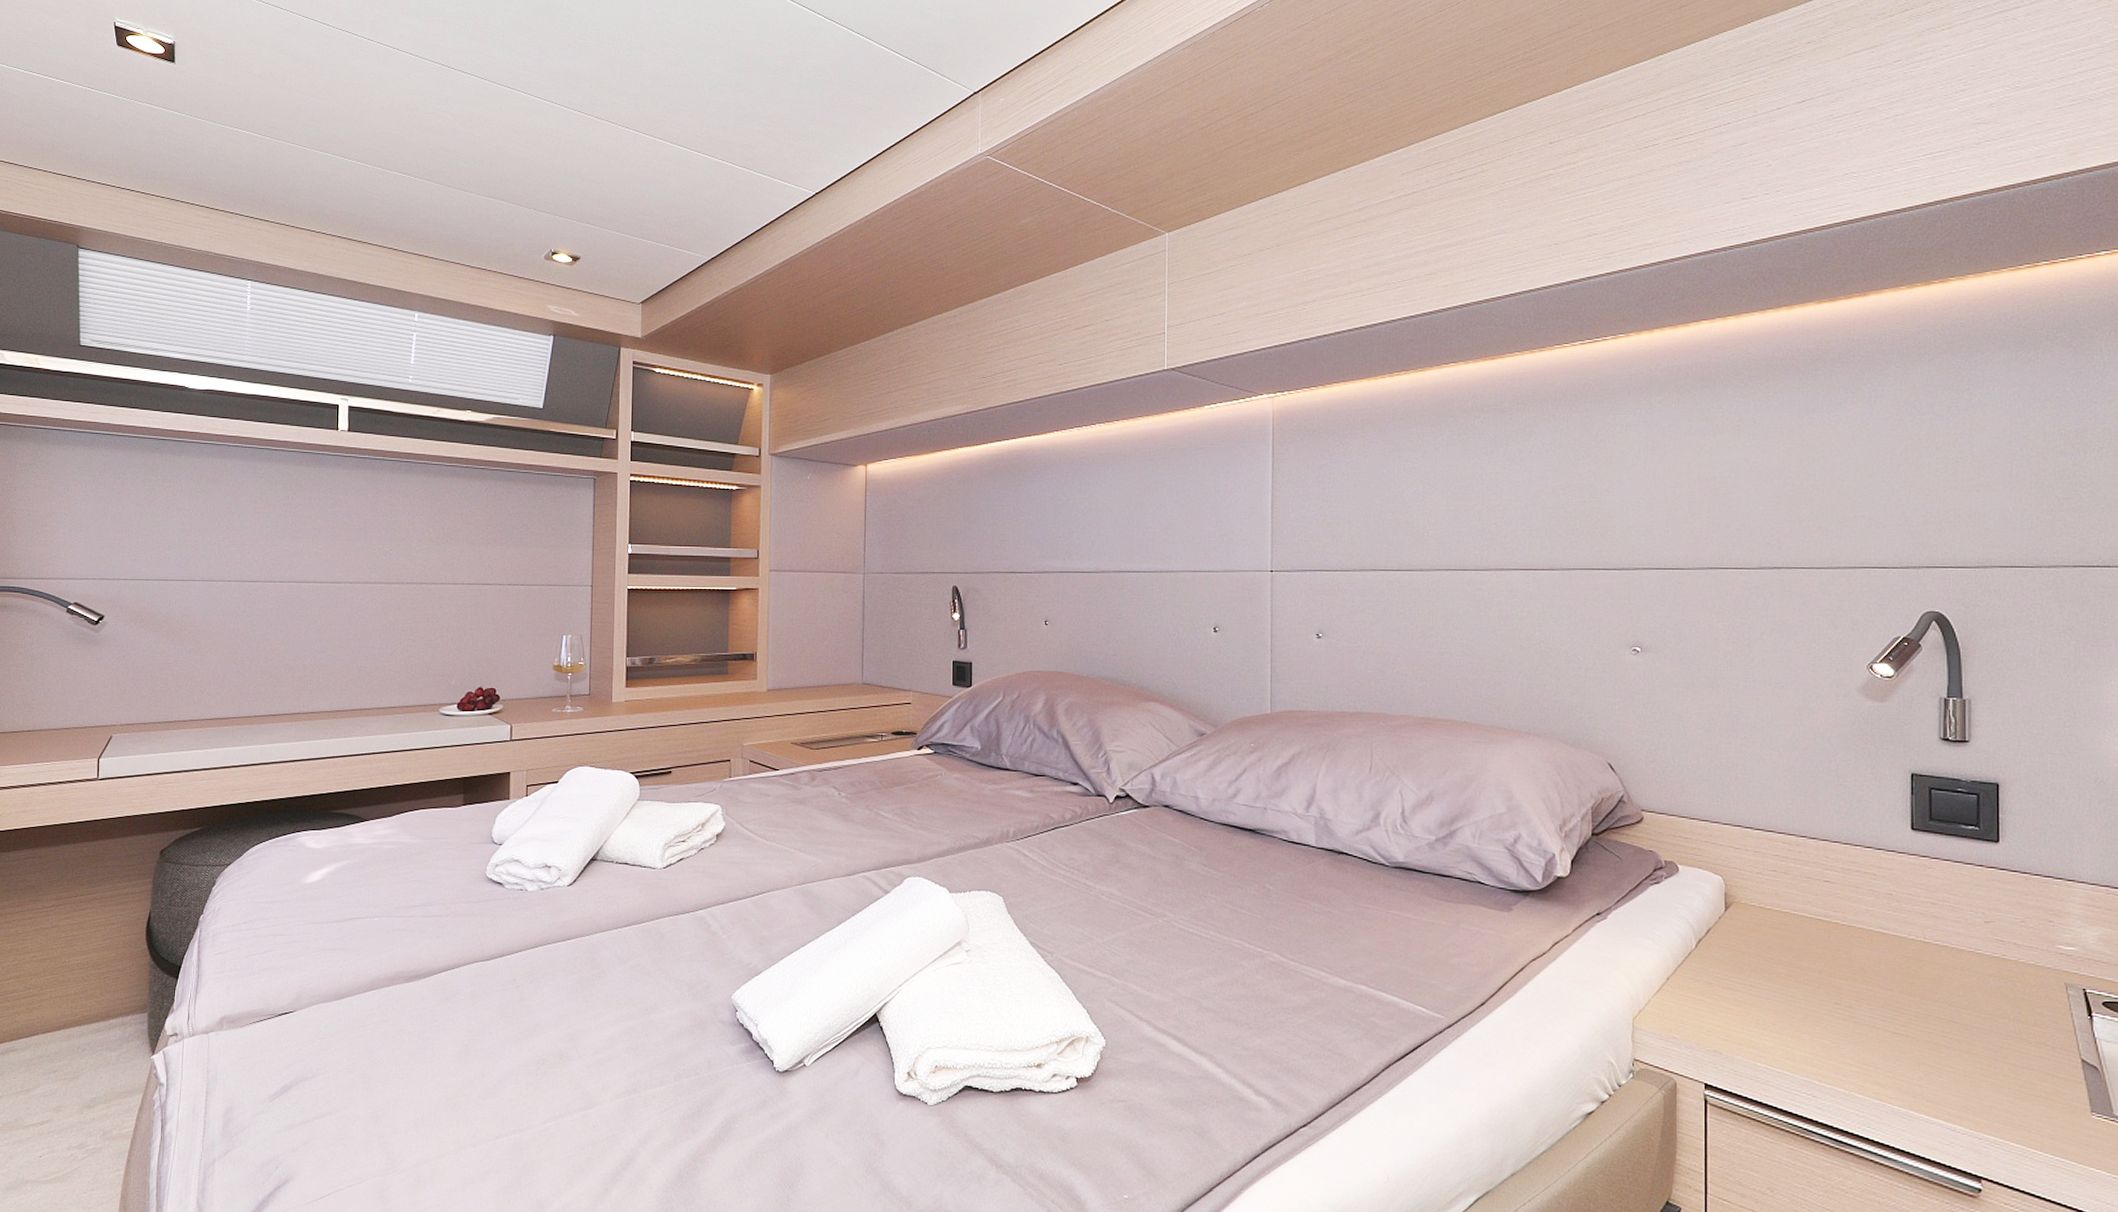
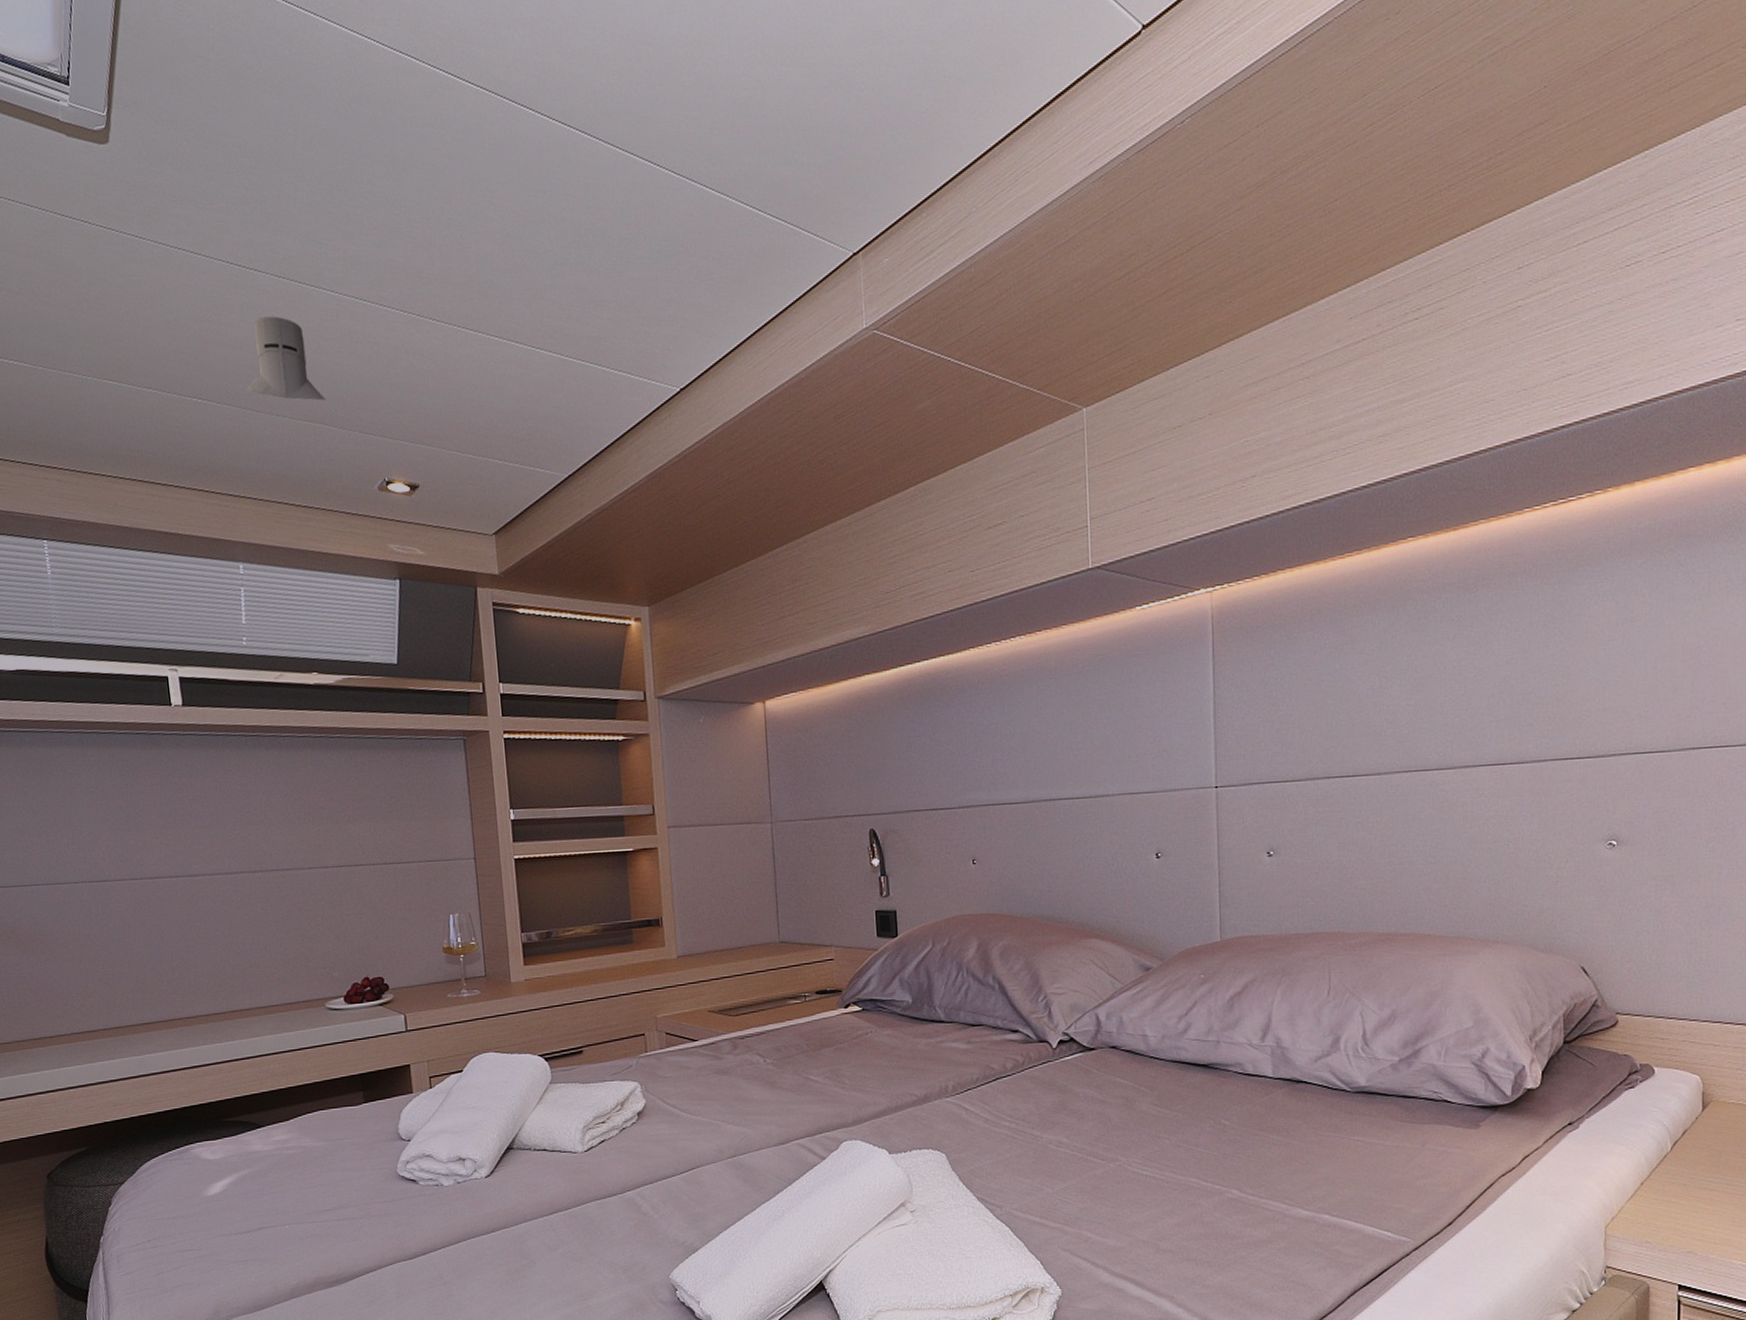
knight helmet: none [440,110,508,181] -> present [245,316,325,401]

